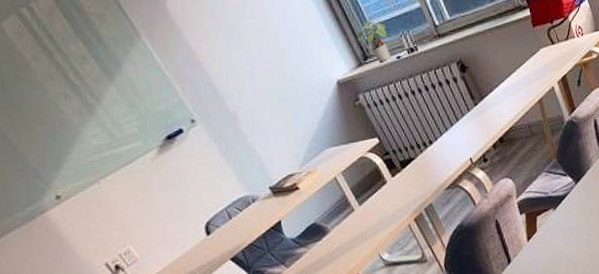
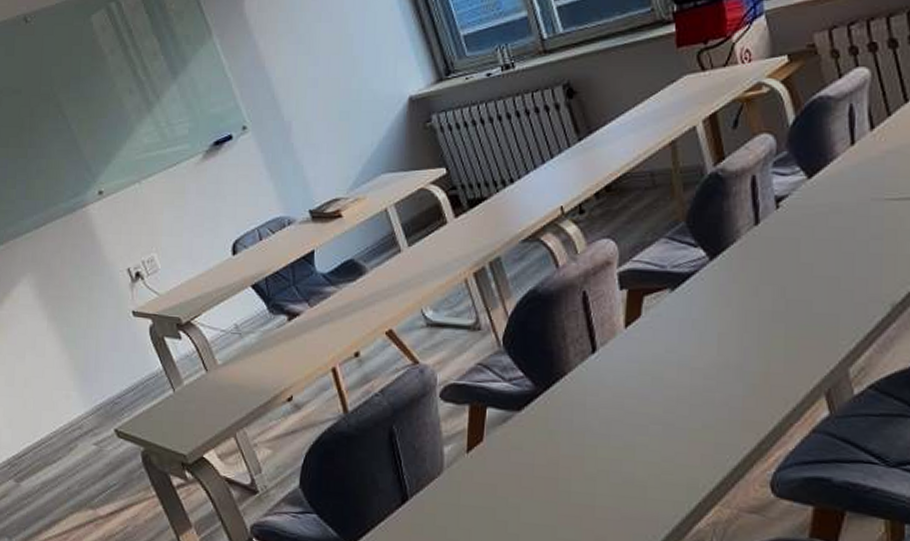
potted plant: present [357,19,391,63] -> none [442,28,480,79]

